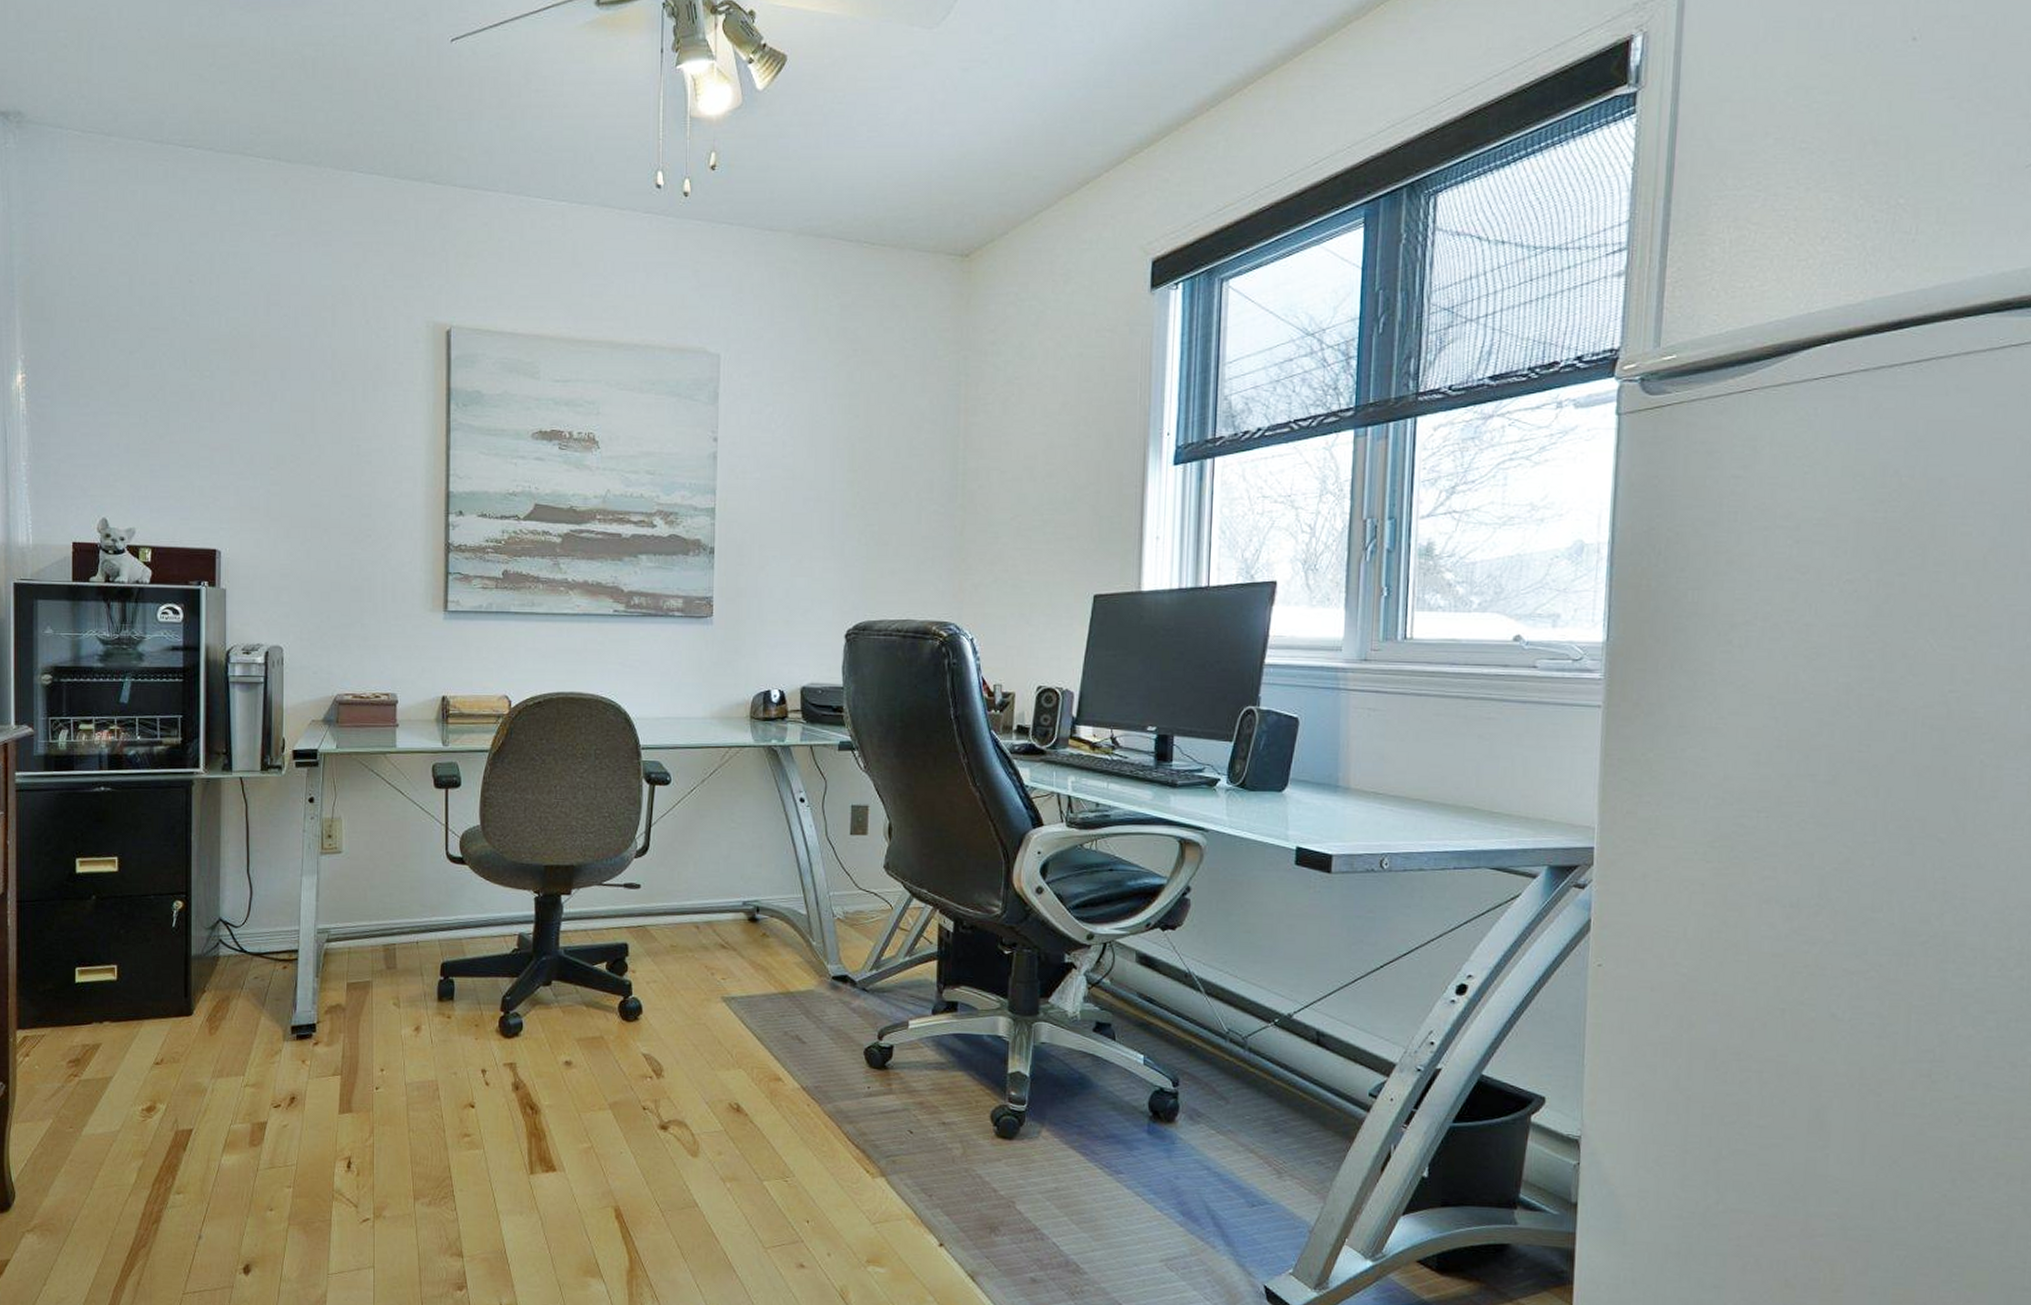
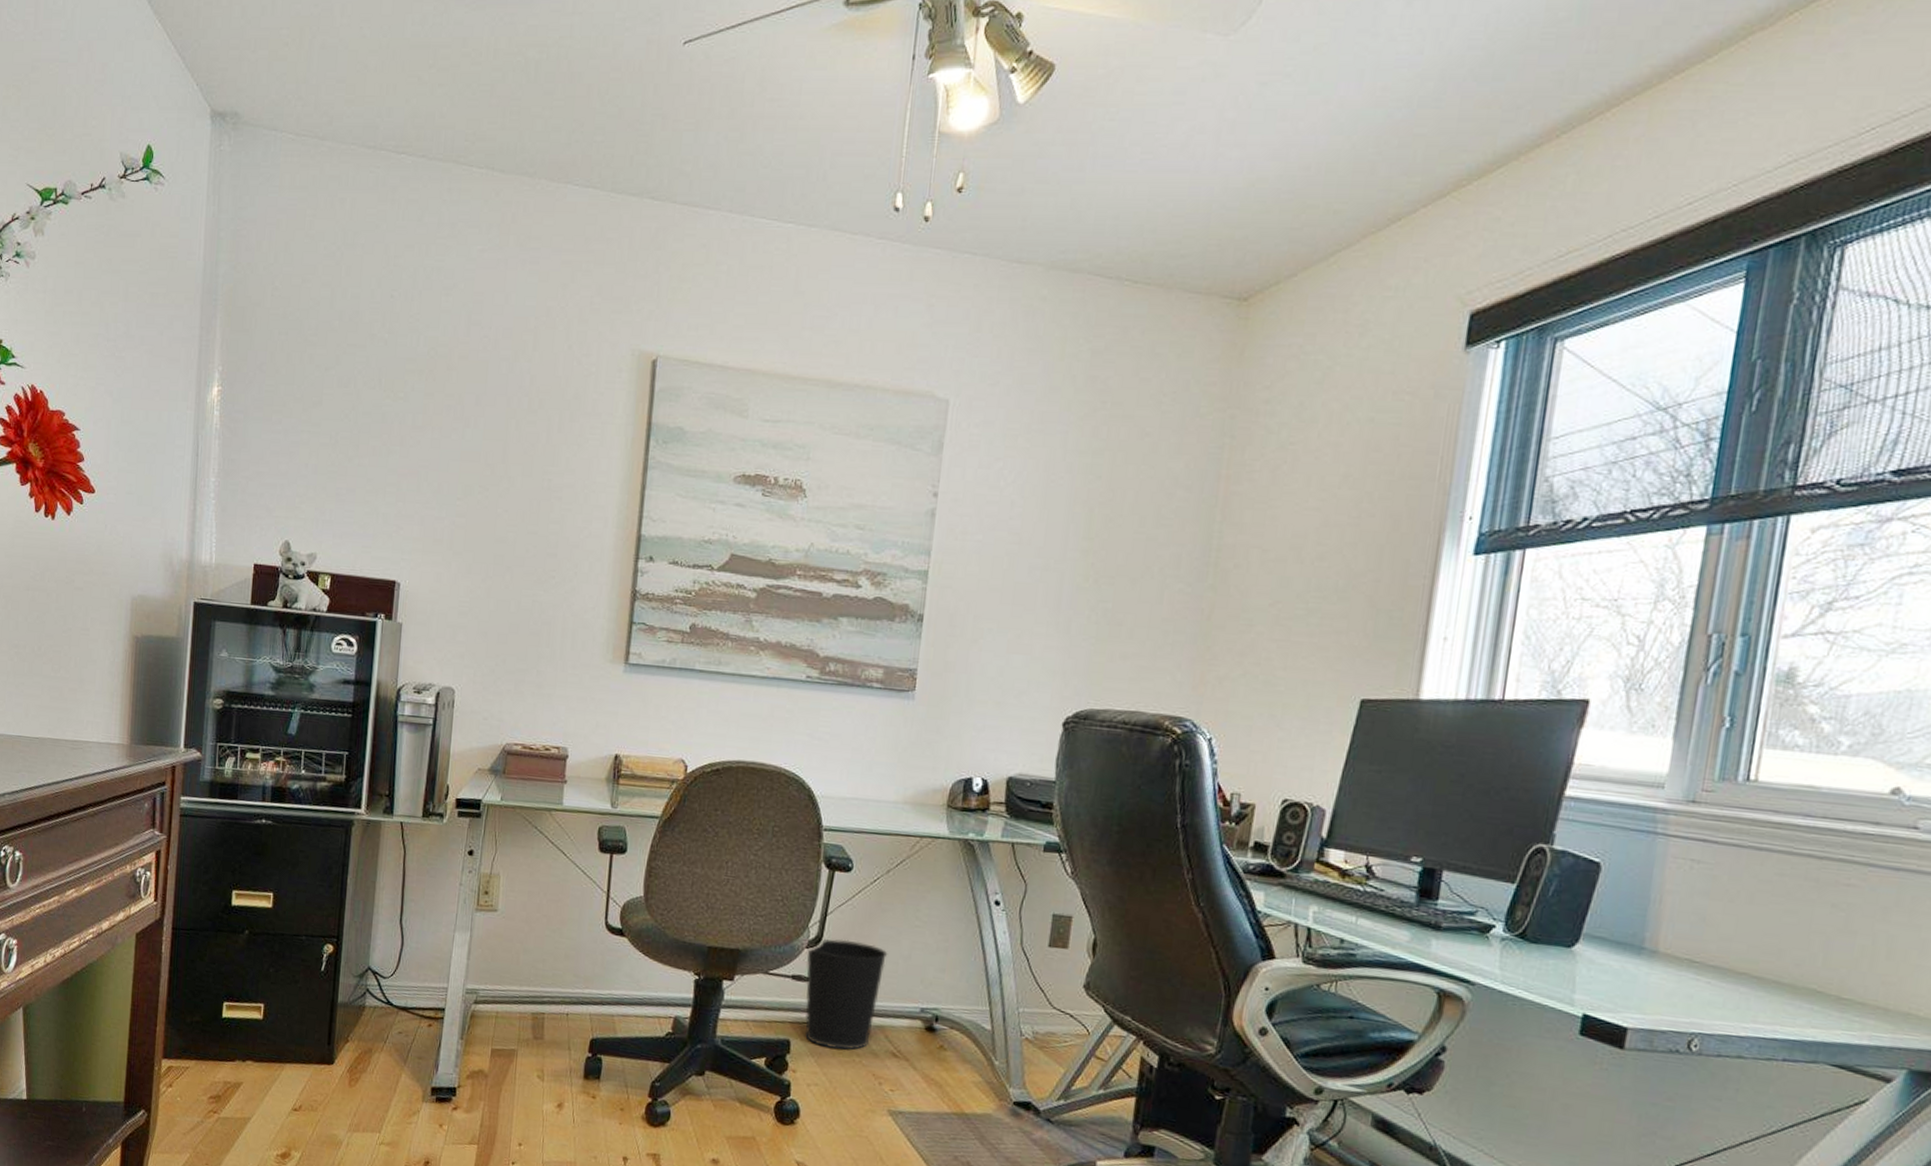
wastebasket: none [636,846,709,948] -> present [805,938,888,1050]

